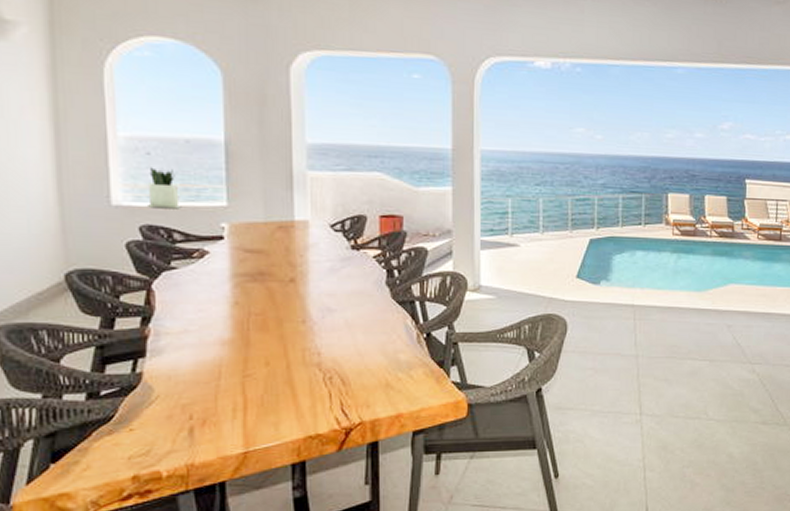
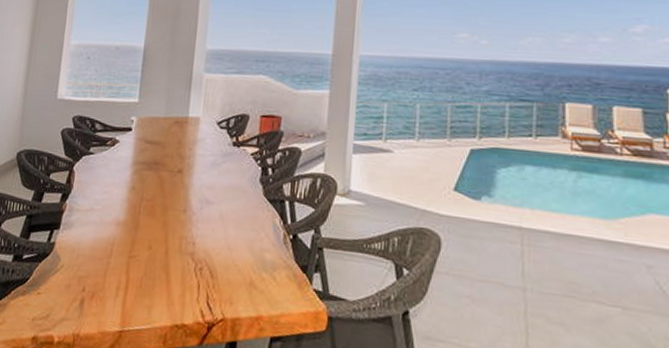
planter: present [146,167,182,209] -> none [80,69,105,104]

